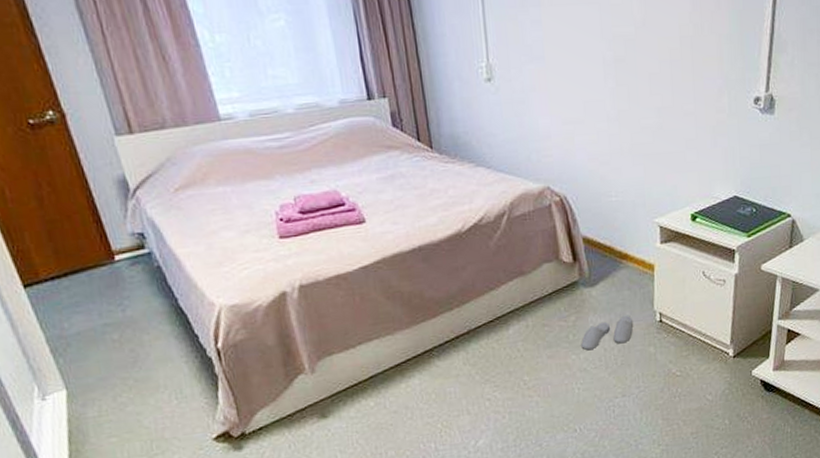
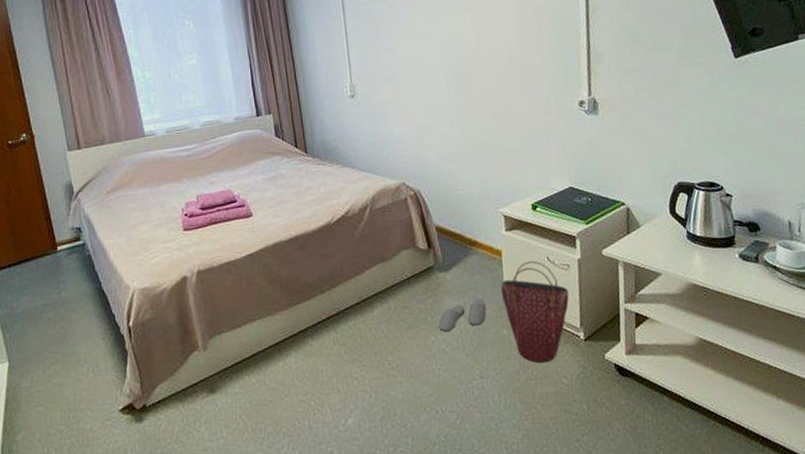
handbag: none [651,275,722,380] -> present [501,260,569,363]

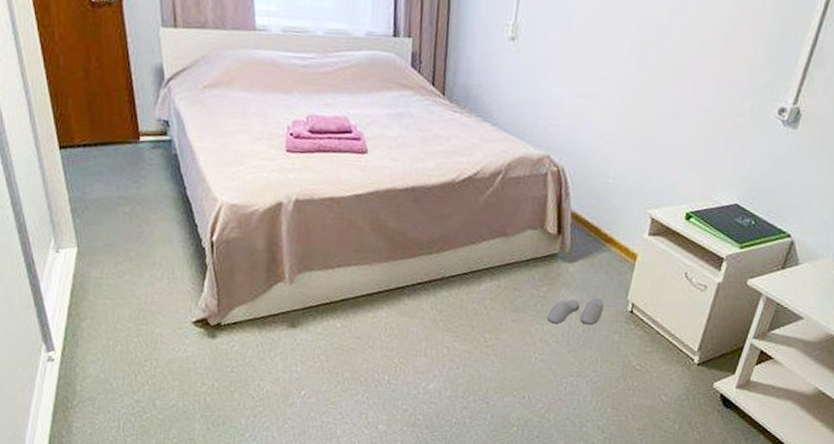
handbag: present [501,260,569,363] -> none [623,272,697,377]

